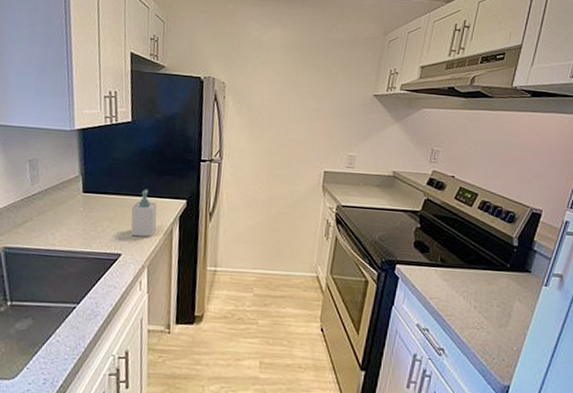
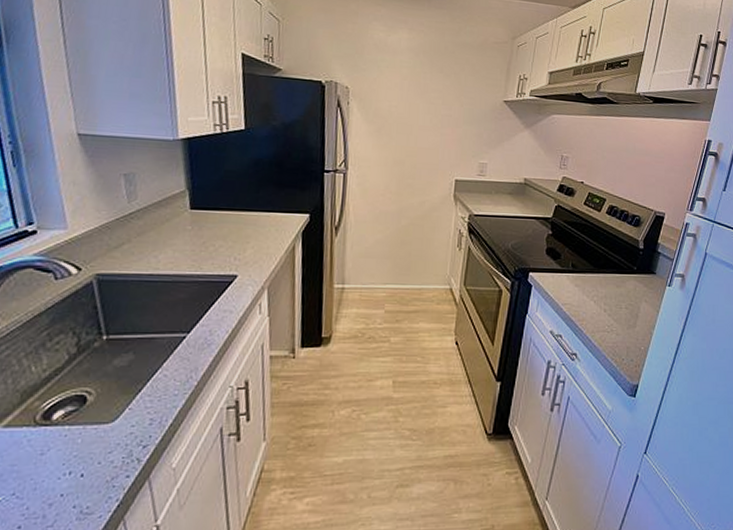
soap bottle: present [130,189,157,237] -> none [247,203,277,256]

